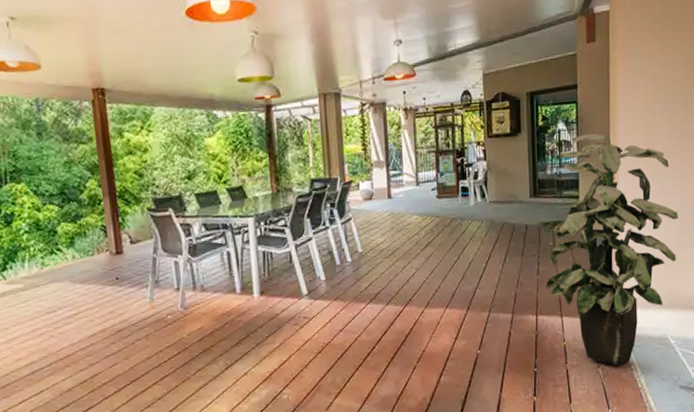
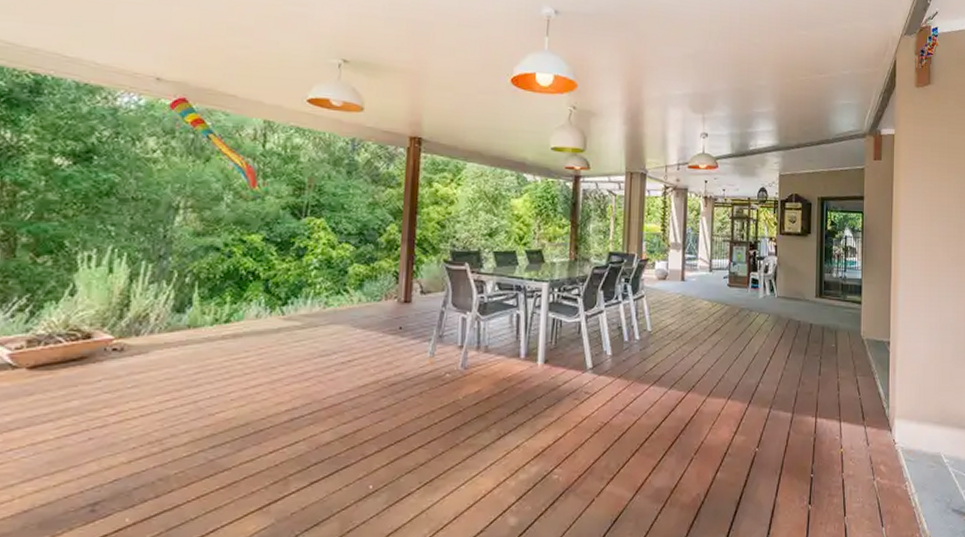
indoor plant: present [537,133,678,366] -> none [821,243,952,481]

